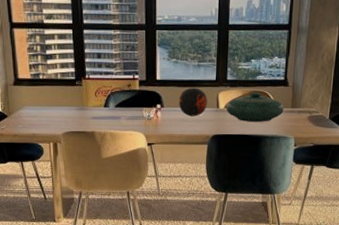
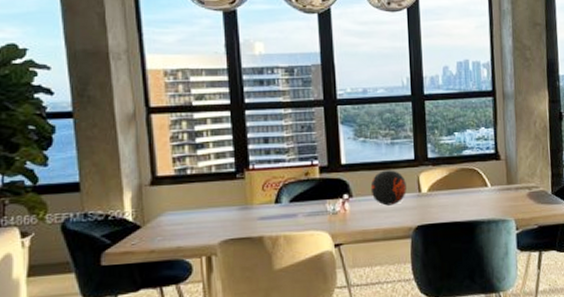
decorative bowl: present [226,93,284,122] -> none [429,170,499,206]

